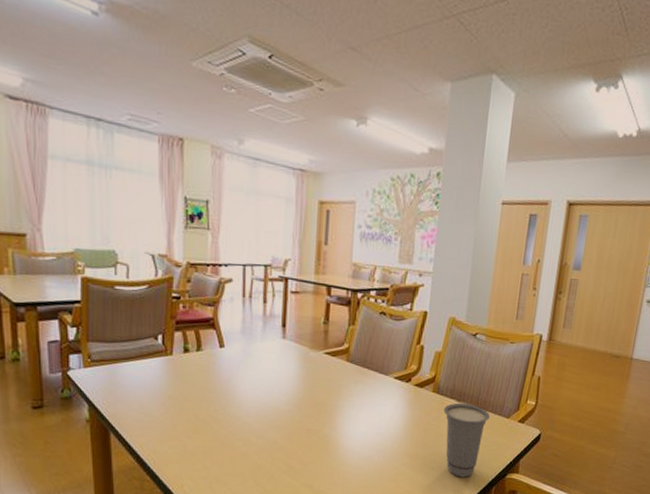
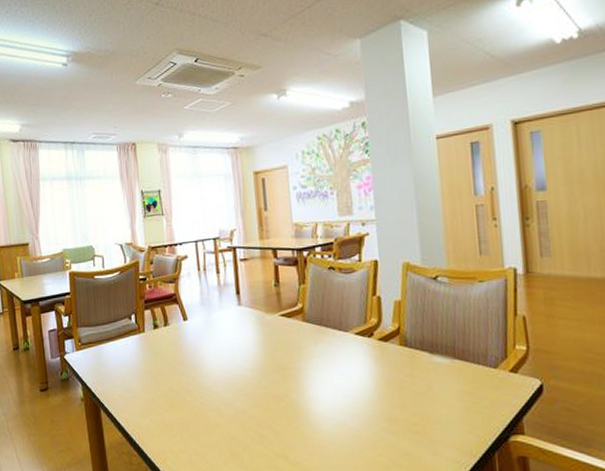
cup: present [443,403,490,478] -> none [416,355,473,442]

